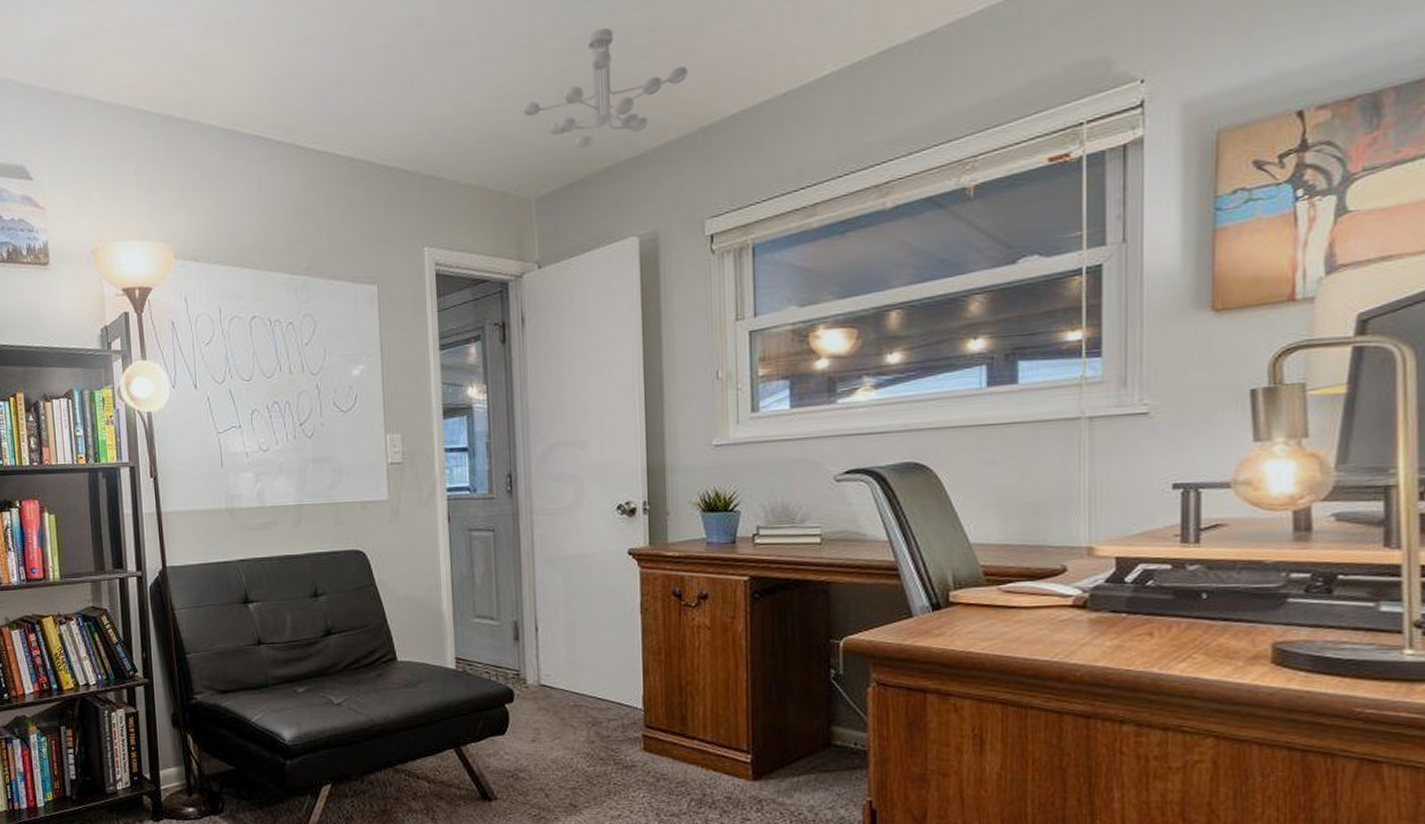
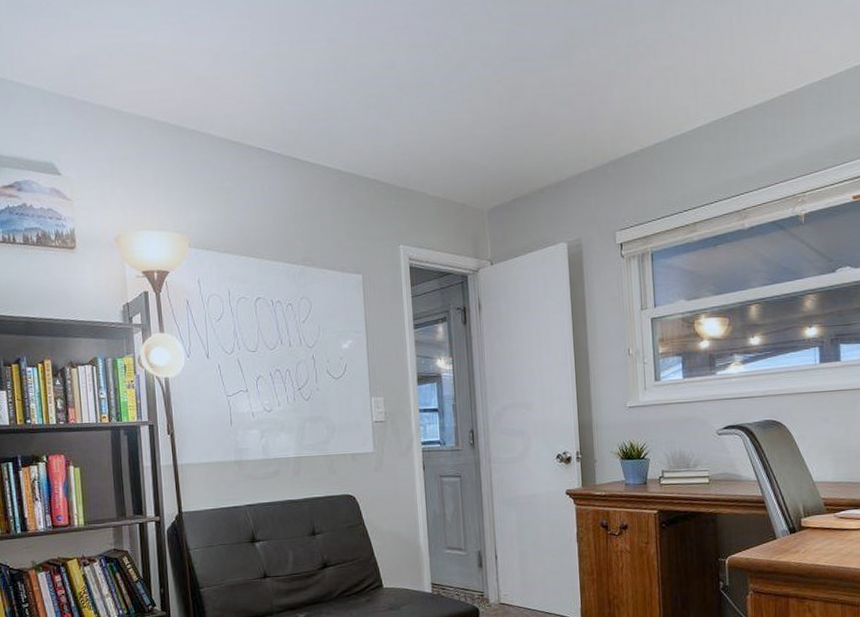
ceiling light fixture: present [522,28,688,148] -> none [475,81,600,172]

